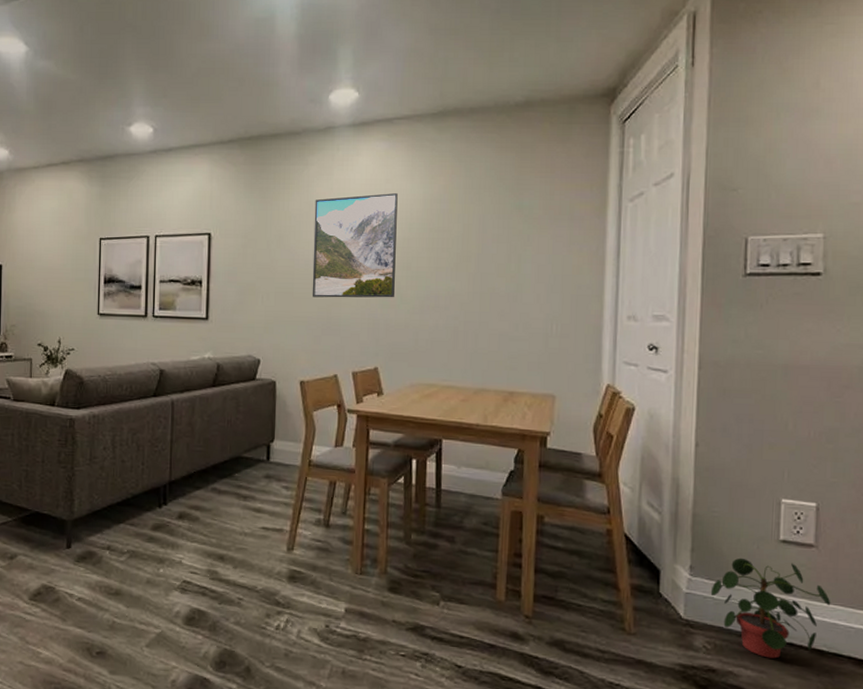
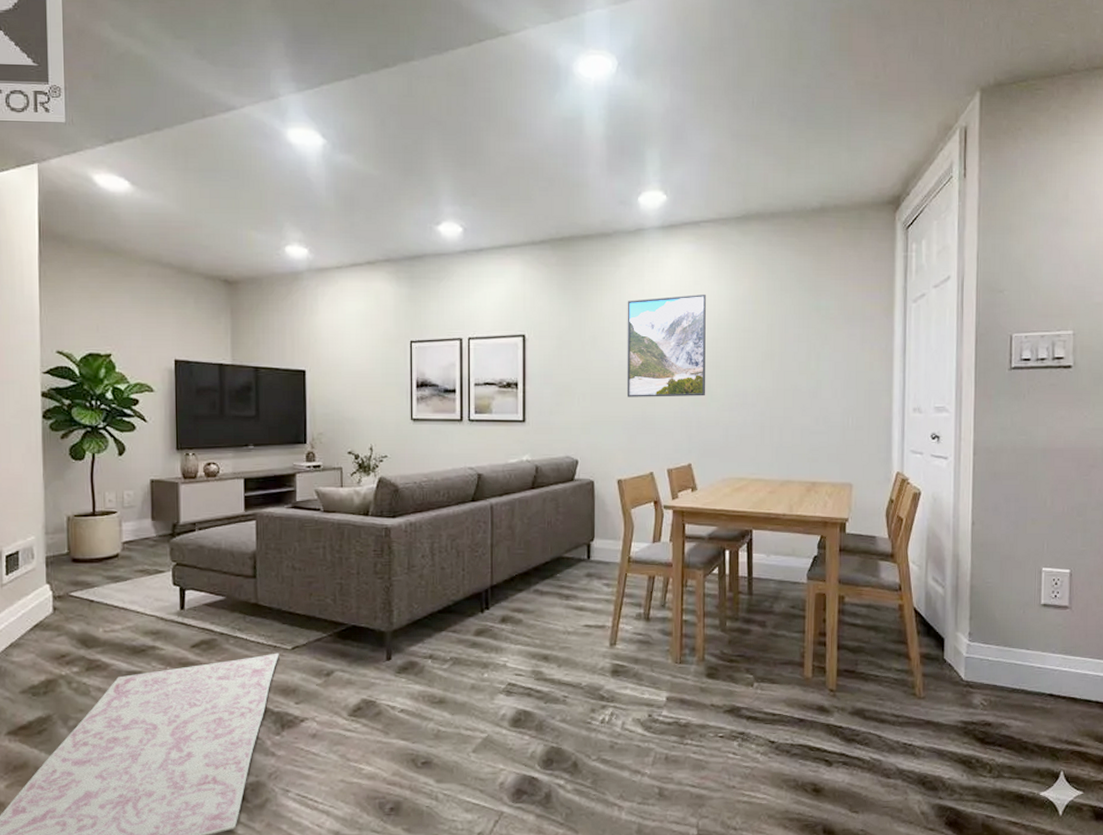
potted plant: present [710,557,831,659] -> none [986,622,1082,709]

